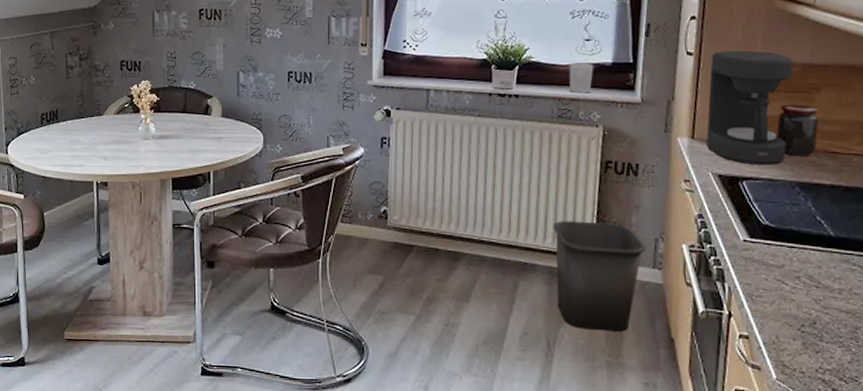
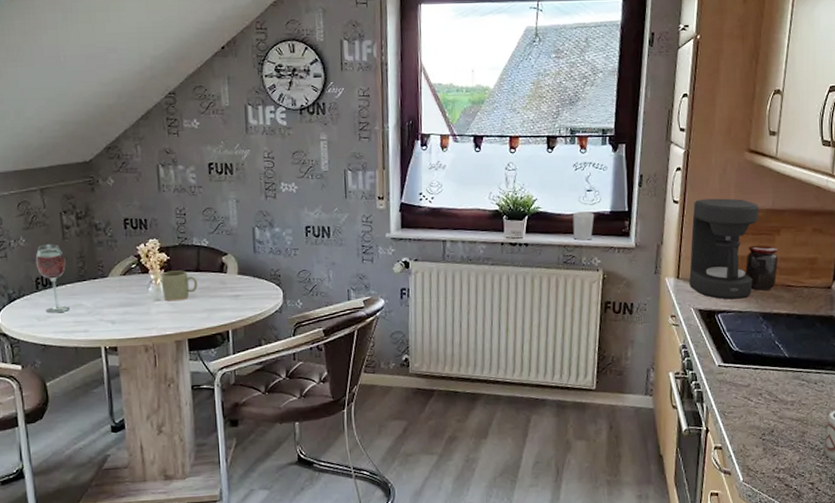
wineglass: none [42,83,68,148] -> present [35,244,70,314]
mug: none [150,111,183,141] -> present [161,270,197,302]
waste bin: present [553,221,646,332] -> none [560,357,640,454]

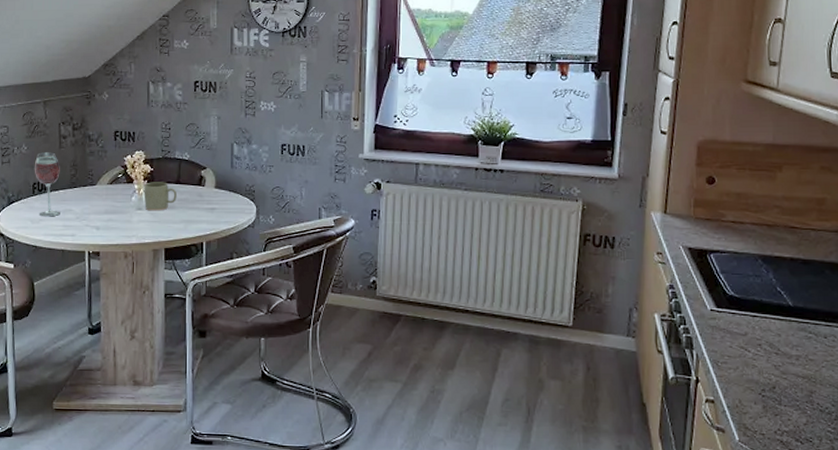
candle holder: present [572,211,595,241] -> none [551,139,575,169]
coffee maker: present [688,198,759,300] -> none [677,130,758,239]
jar: present [745,245,779,291] -> none [741,182,781,231]

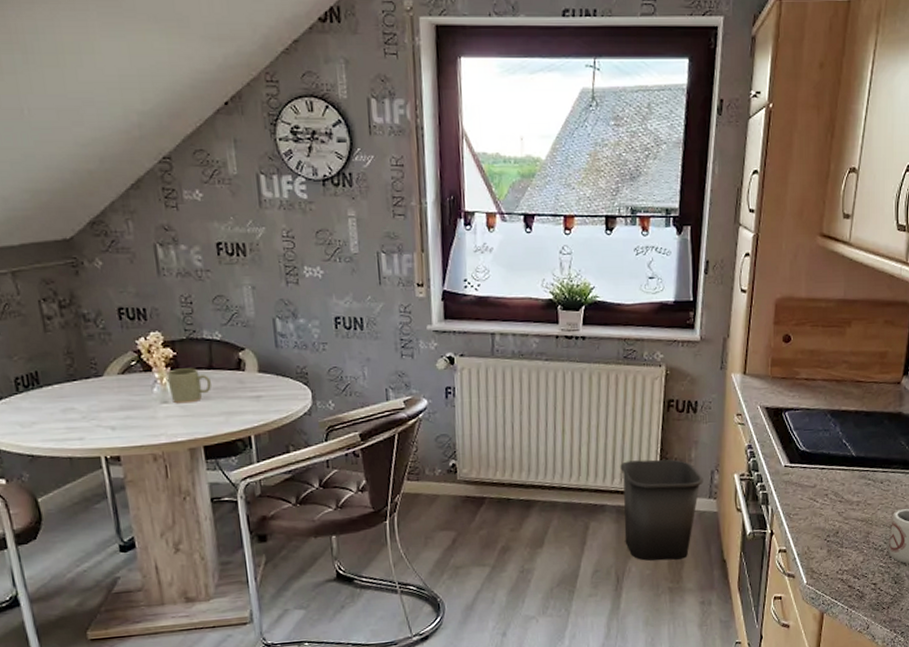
wineglass: present [34,152,60,217] -> none [12,337,60,419]
waste bin: none [534,291,621,397] -> present [620,459,703,561]

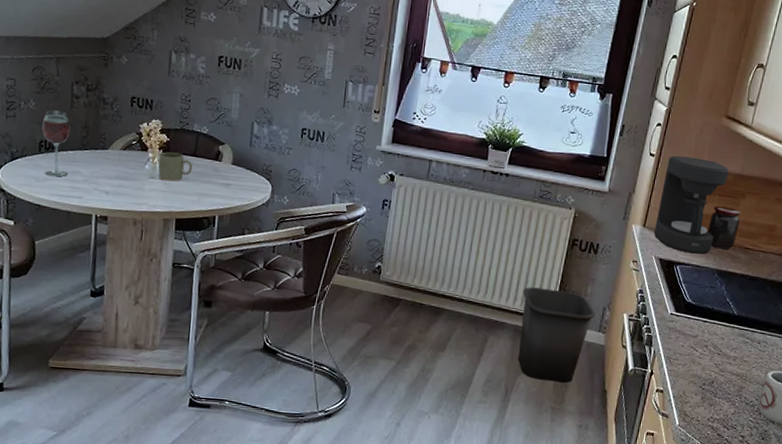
wineglass: none [12,337,60,419] -> present [41,110,71,177]
coffee maker: none [755,287,830,396] -> present [653,155,729,254]
jar: none [814,338,849,387] -> present [707,205,741,250]

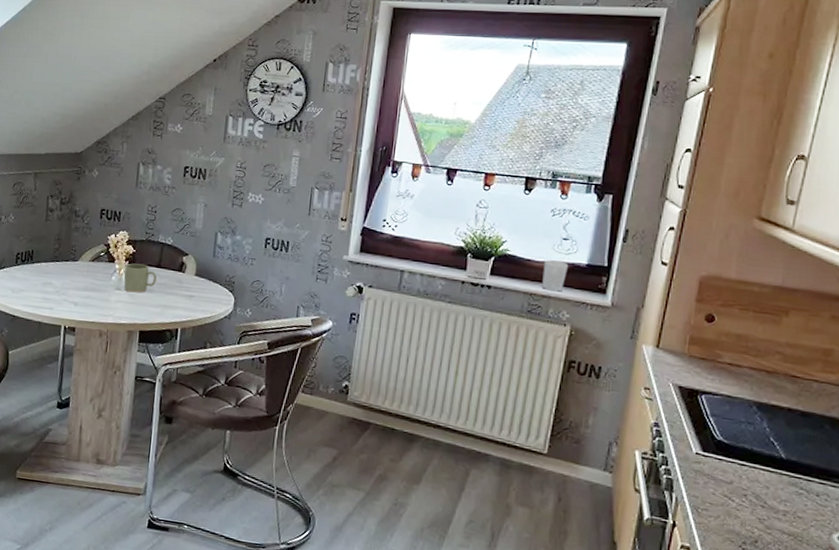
wineglass: present [41,110,71,177] -> none [19,223,45,288]
waste bin: present [518,287,595,383] -> none [505,414,599,530]
candle holder: none [552,151,575,179] -> present [542,260,569,292]
coffee maker: present [653,155,729,254] -> none [669,264,765,382]
jar: present [707,205,741,250] -> none [740,323,785,378]

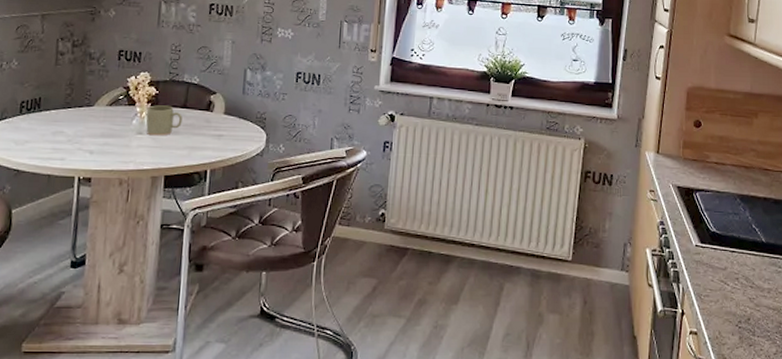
candle holder: present [542,260,569,292] -> none [558,80,579,109]

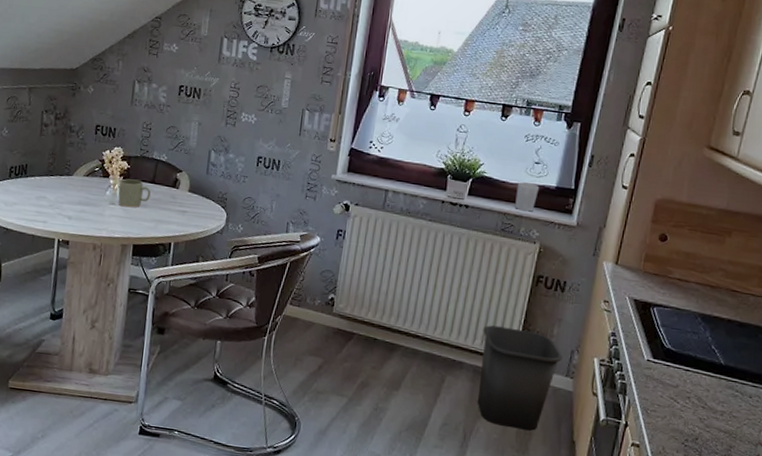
waste bin: none [537,226,616,331] -> present [477,325,563,431]
candle holder: none [558,80,579,109] -> present [515,182,540,212]

